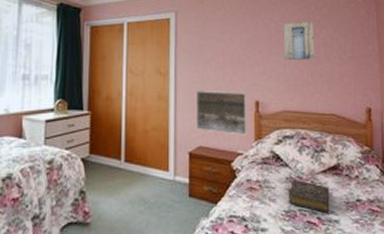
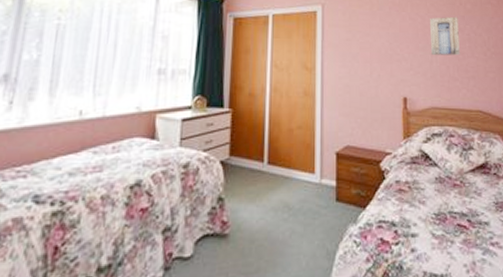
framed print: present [197,91,247,136] -> none [344,87,396,134]
book: present [288,179,330,213] -> none [437,179,480,214]

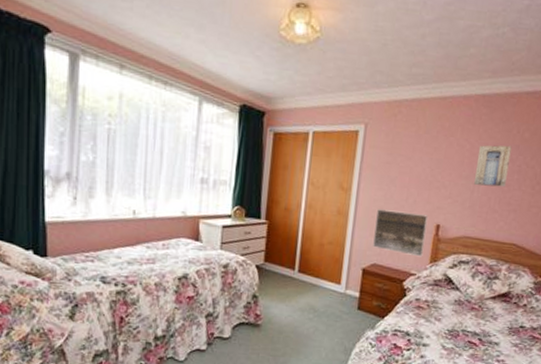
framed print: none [344,87,396,134] -> present [373,209,429,257]

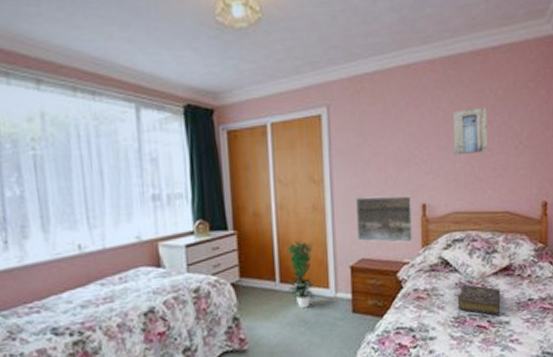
potted plant: none [303,236,331,298] -> present [286,238,314,309]
book: none [453,302,495,335] -> present [457,284,501,315]

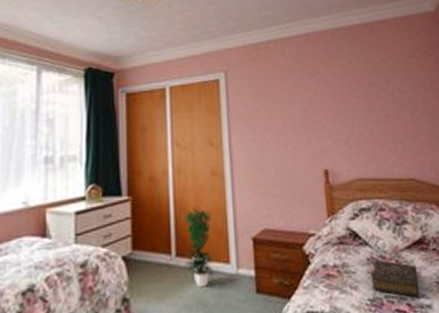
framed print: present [356,196,413,243] -> none [256,161,318,212]
wall art: present [452,106,487,154] -> none [346,74,385,119]

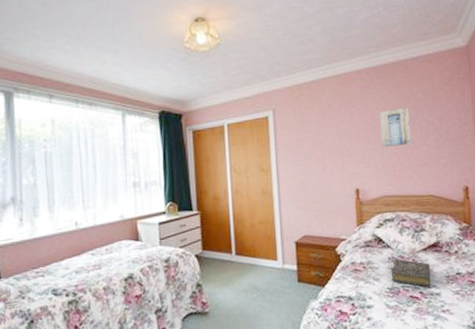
potted plant: present [183,206,214,288] -> none [241,218,265,278]
wall art: none [346,74,385,119] -> present [379,107,411,147]

